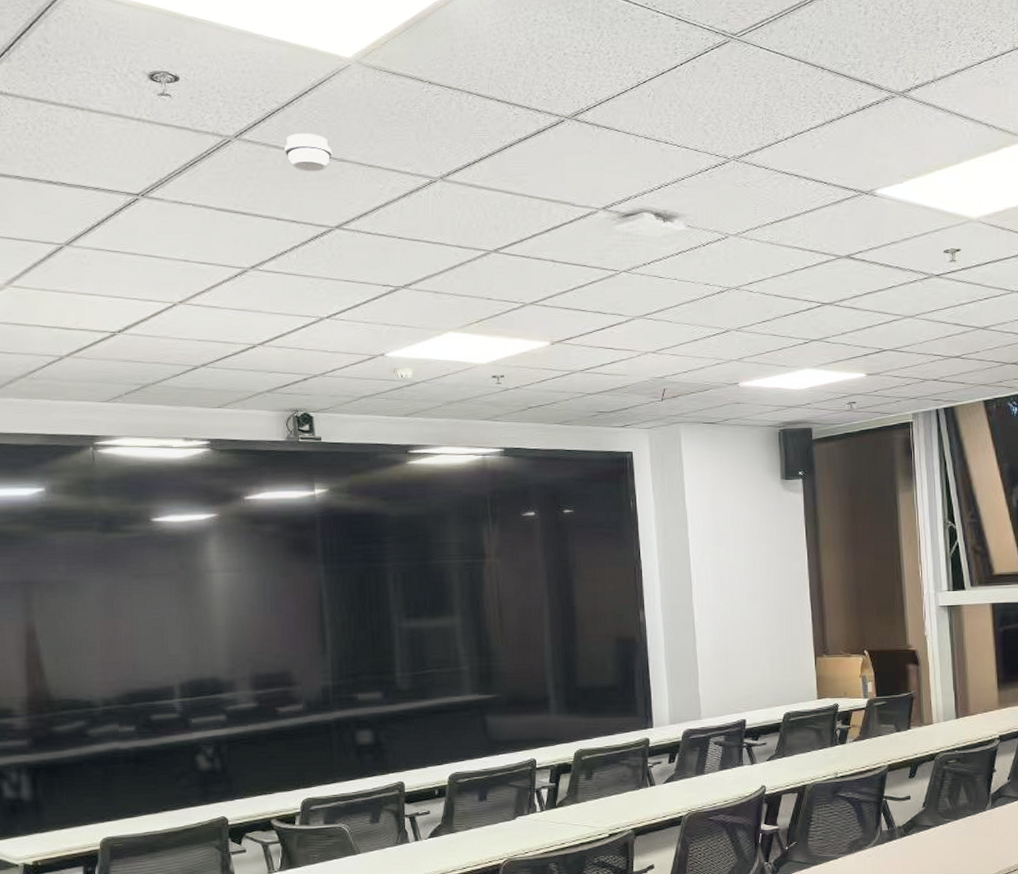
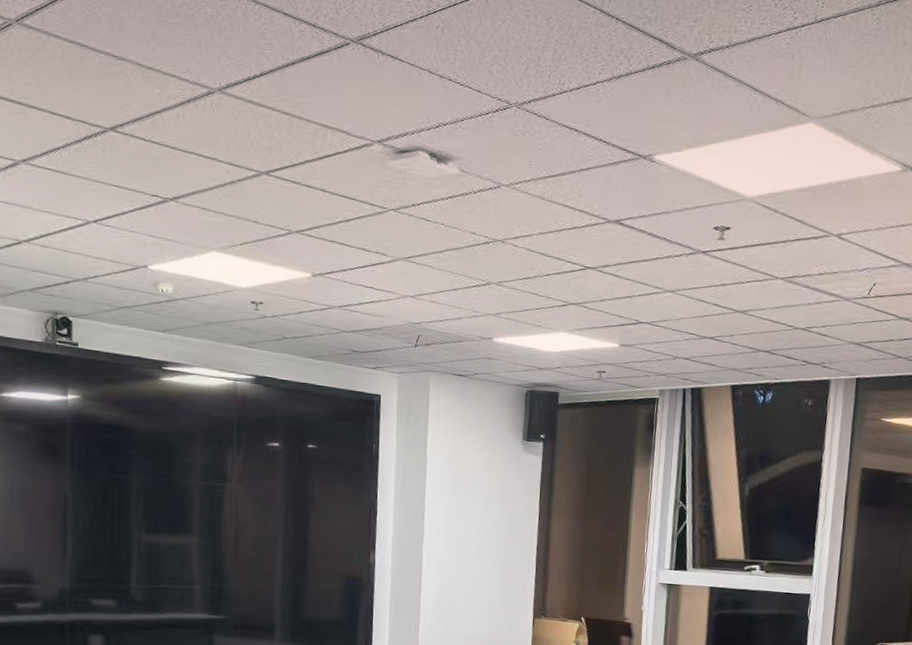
smoke detector: present [285,133,333,172] -> none [65,24,113,68]

